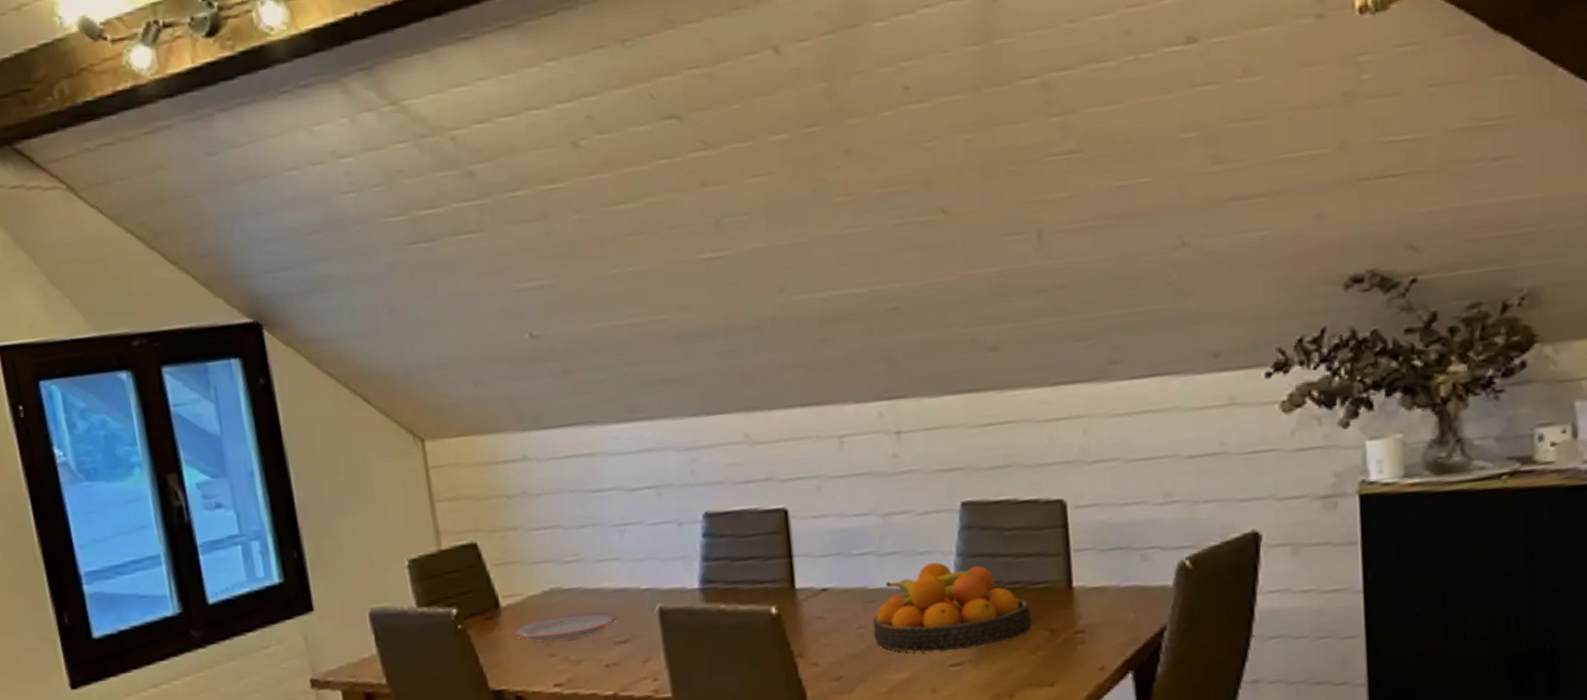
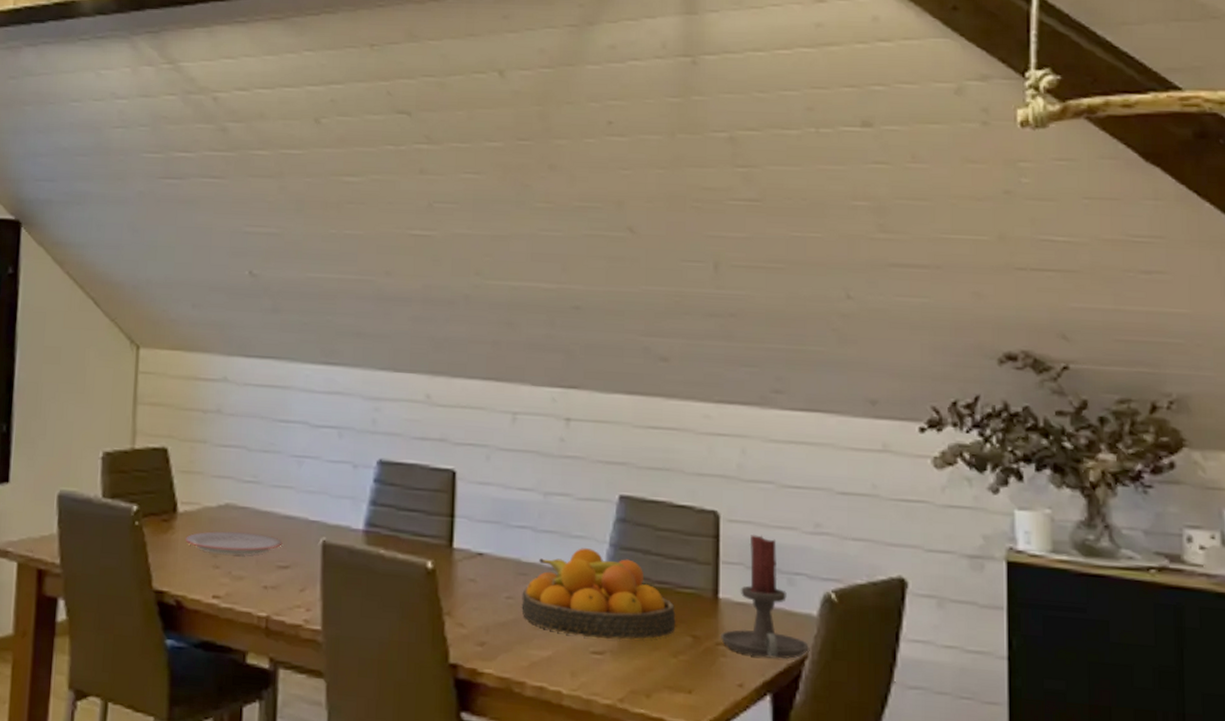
candle holder: none [1078,516,1167,638] -> present [721,535,809,660]

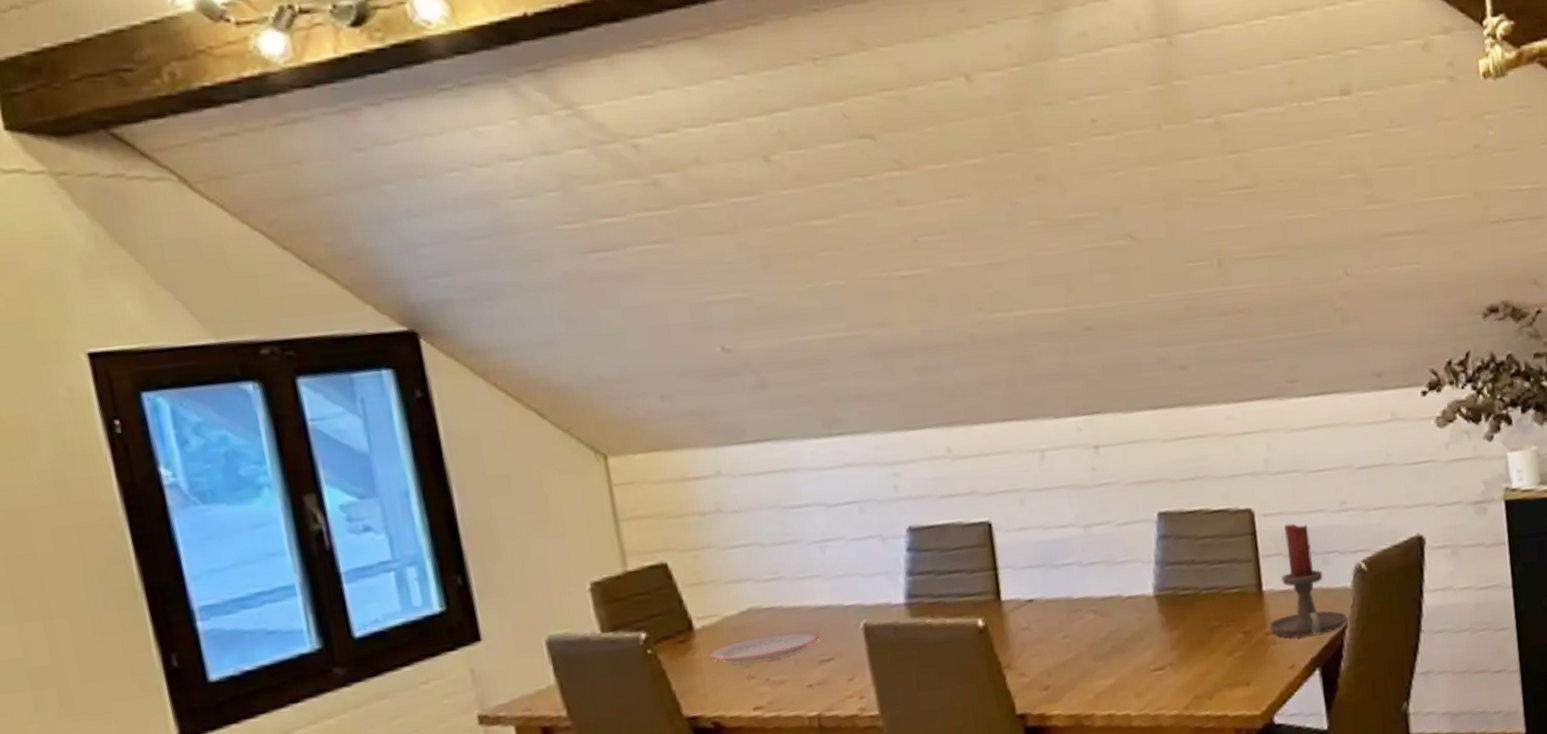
fruit bowl: present [521,548,676,641] -> none [1077,571,1227,659]

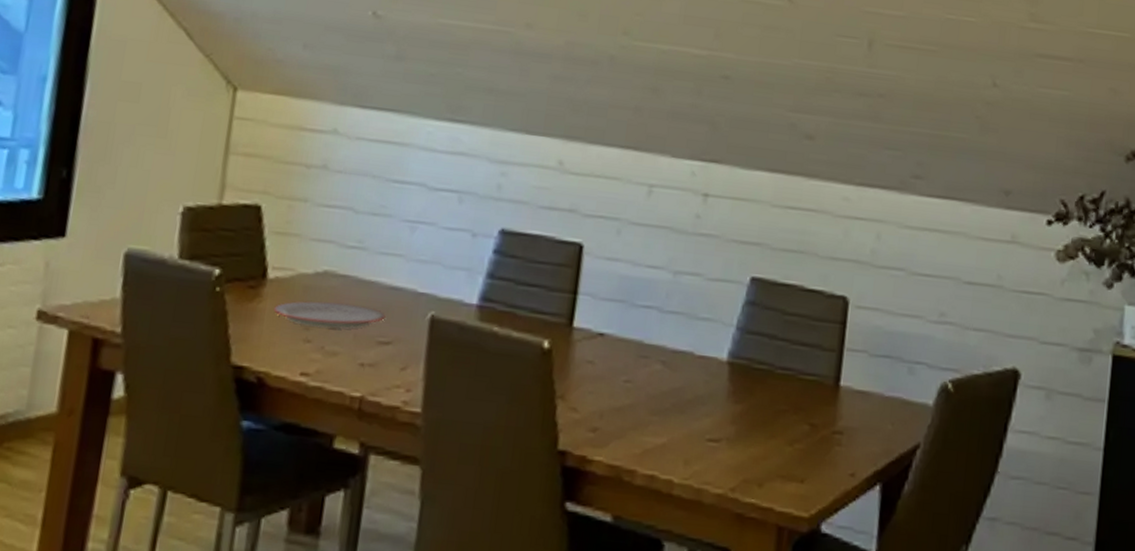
candle holder: present [1269,523,1347,638] -> none [838,322,922,449]

